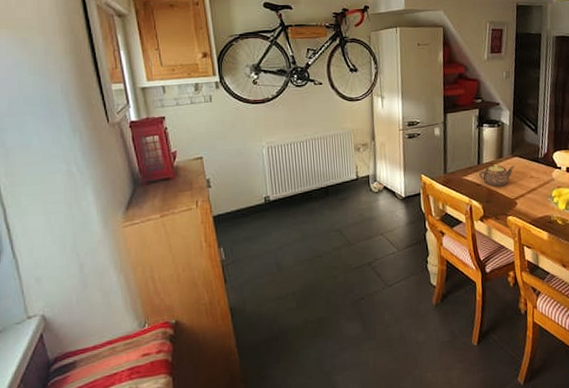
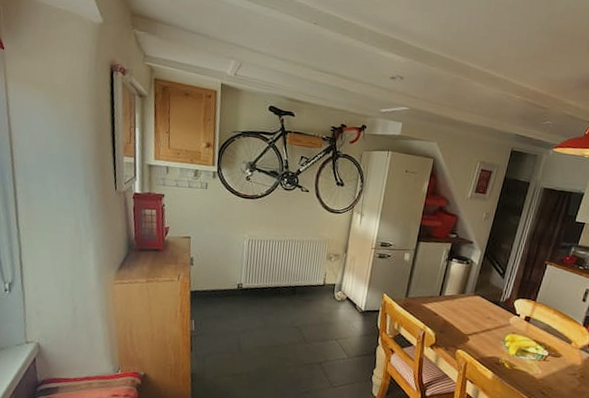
teapot: present [479,164,515,186] -> none [438,298,475,320]

